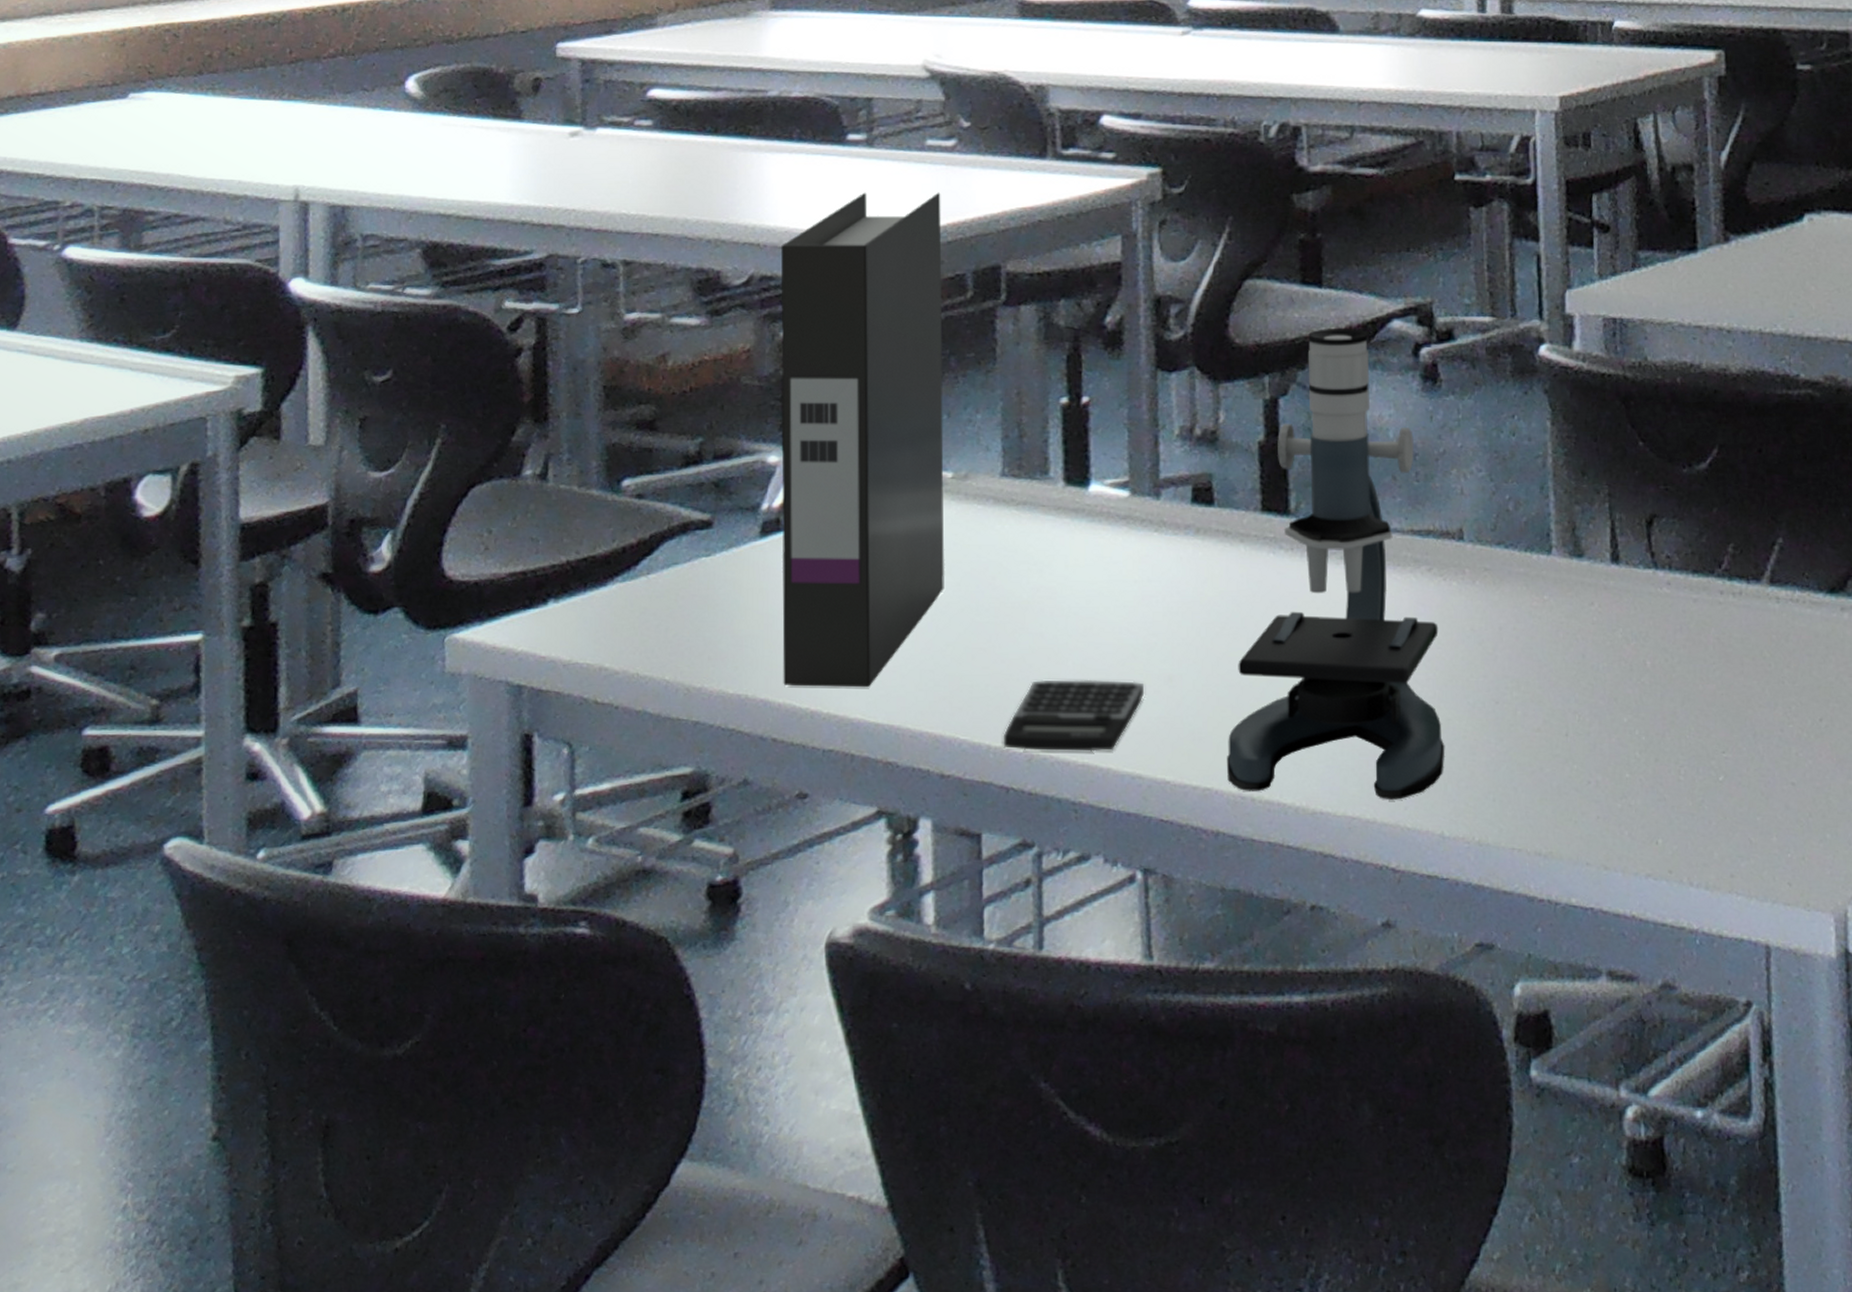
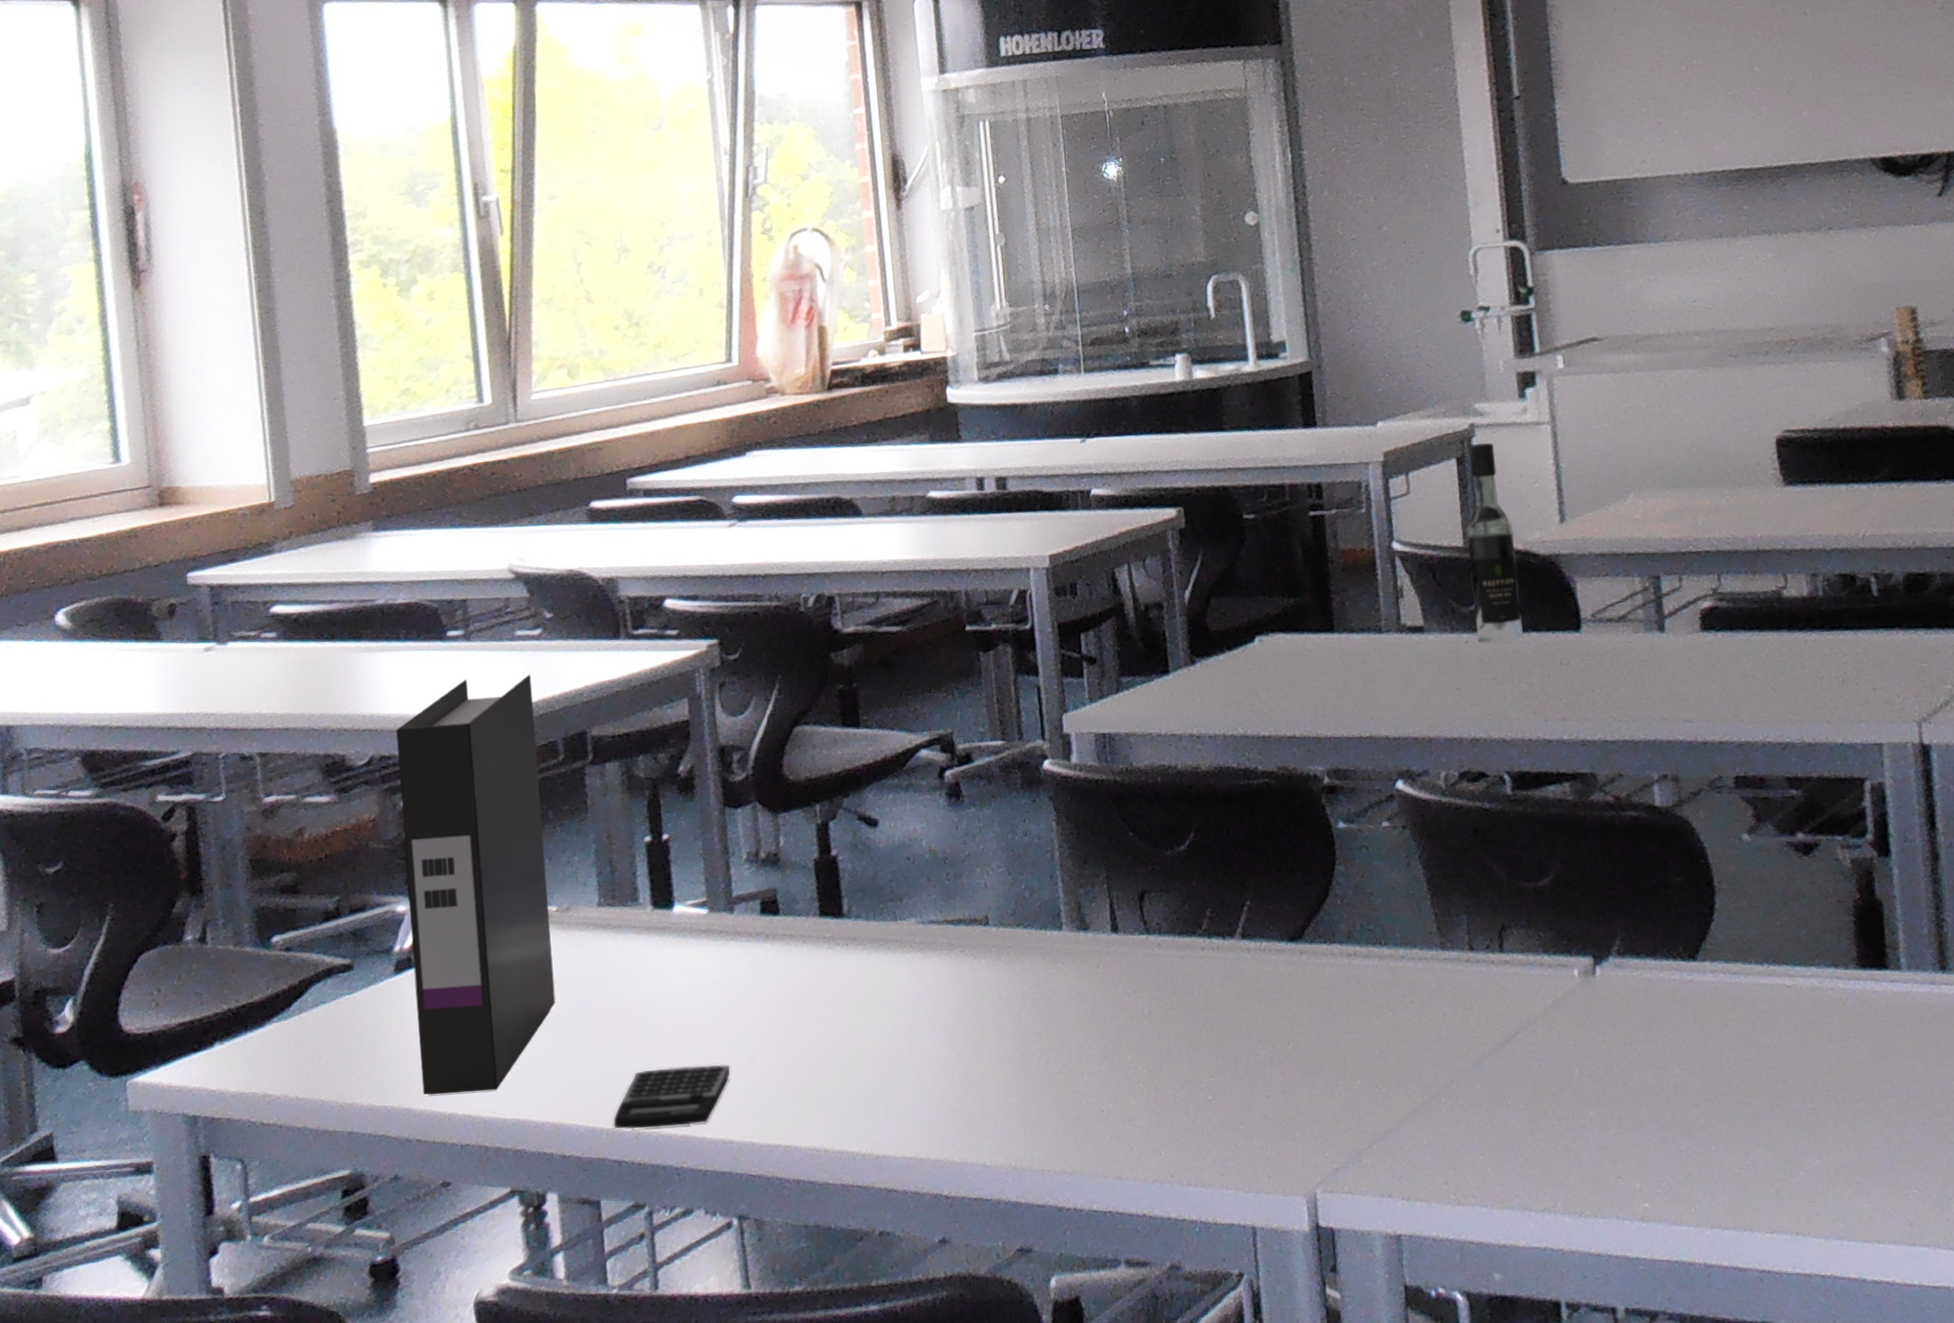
microscope: present [1227,329,1445,800] -> none [803,760,983,1145]

